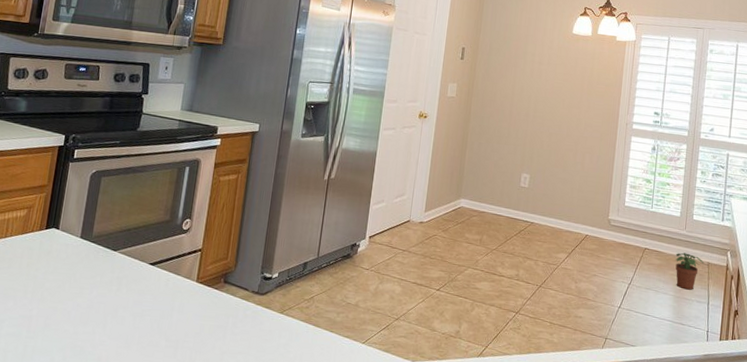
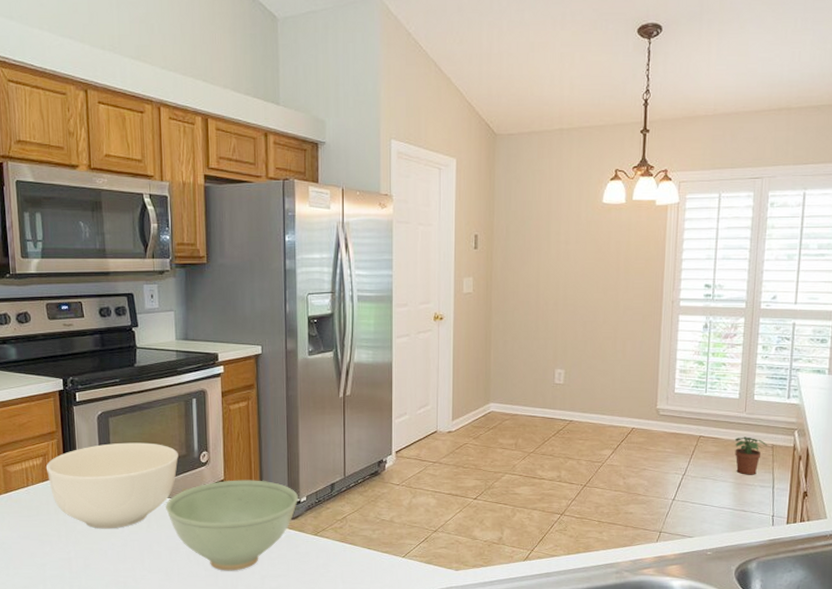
bowl: none [28,202,162,289] -> present [45,442,179,529]
bowl: none [139,249,271,344] -> present [166,480,299,571]

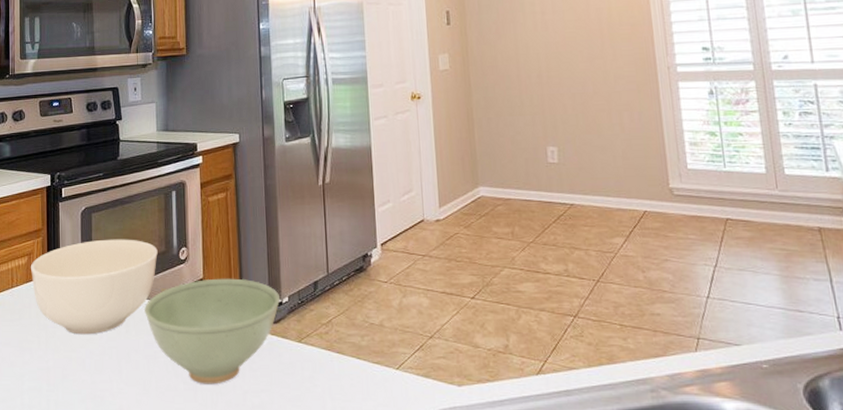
potted plant: present [734,437,767,475] -> none [770,218,812,266]

